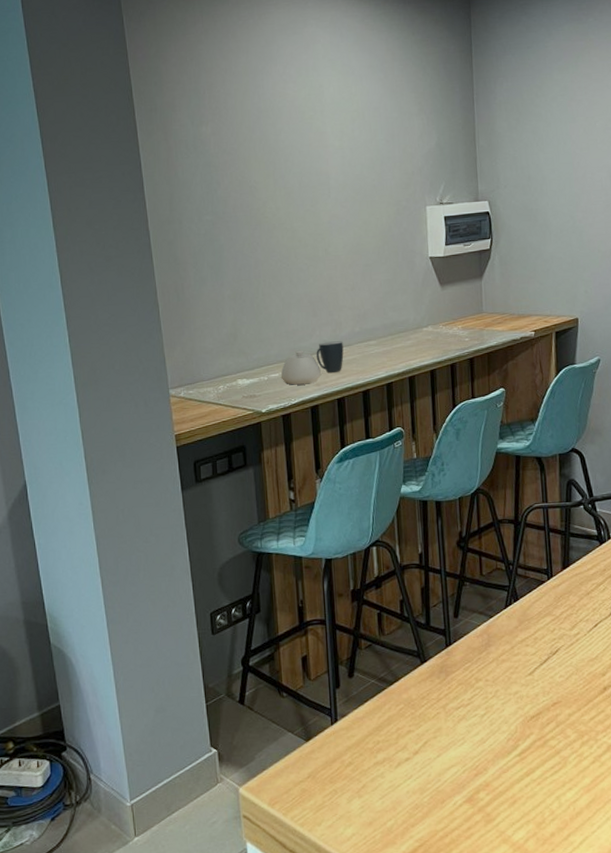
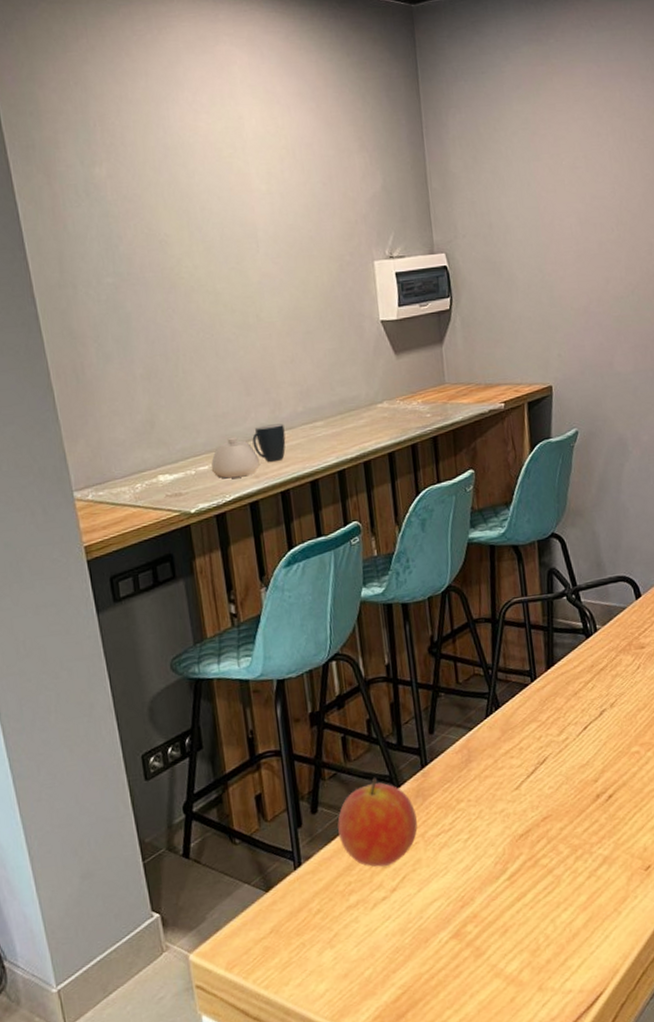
fruit: none [370,652,440,731] -> present [337,778,418,867]

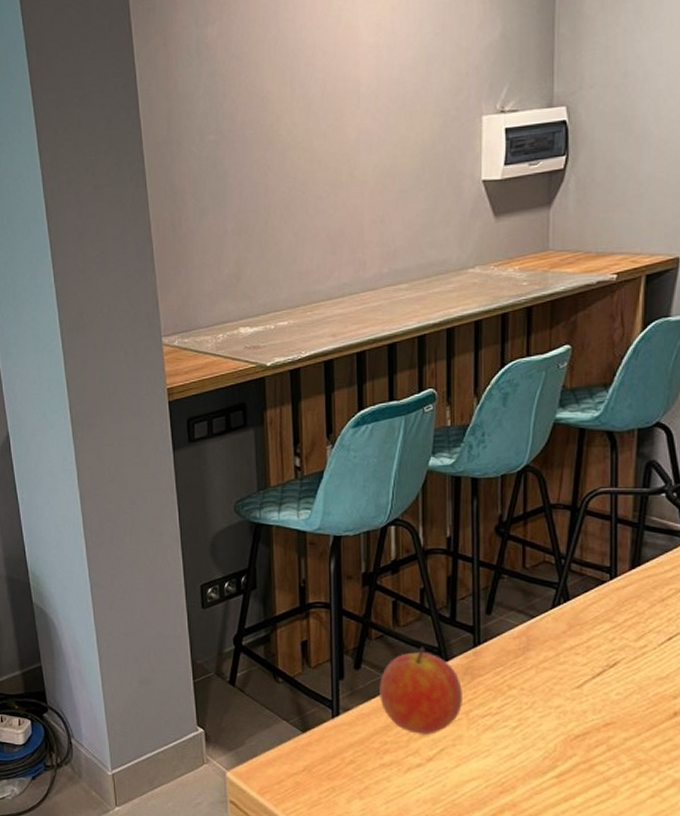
sugar bowl: present [211,436,260,479] -> none [290,294,338,336]
mug: present [252,423,286,463] -> none [333,284,367,323]

